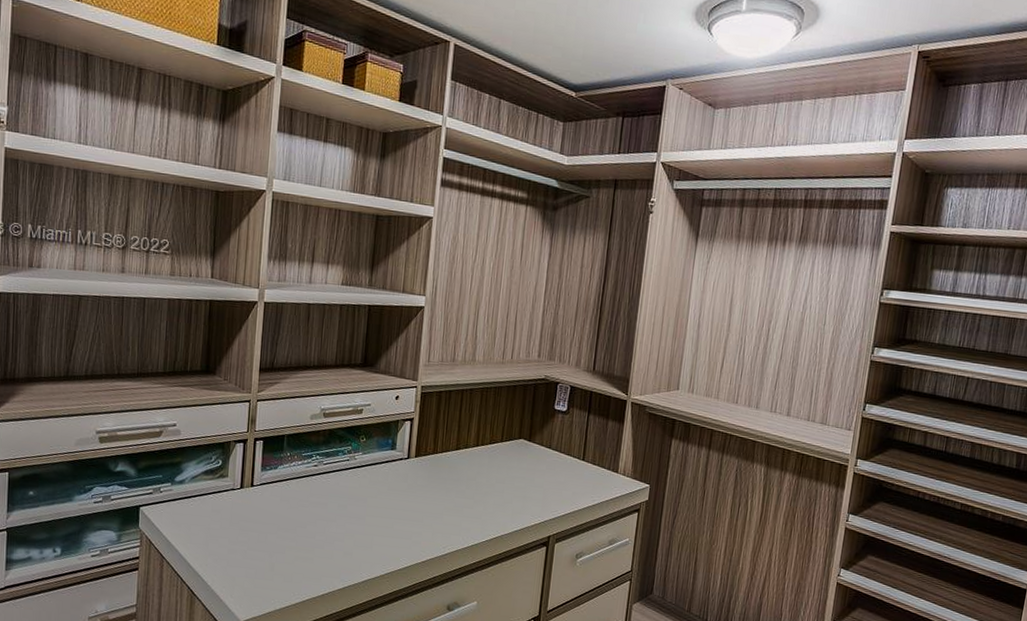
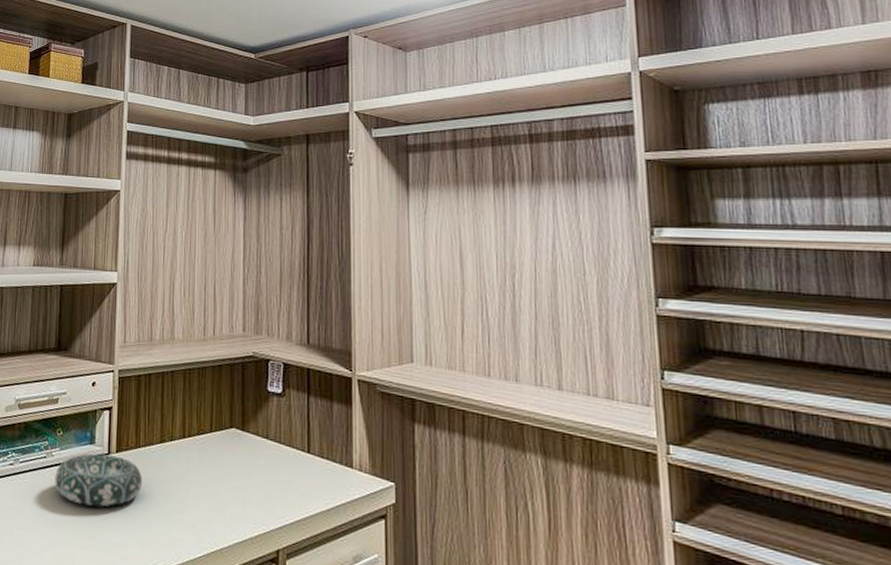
decorative bowl: none [356,458,438,502] -> present [55,453,142,507]

